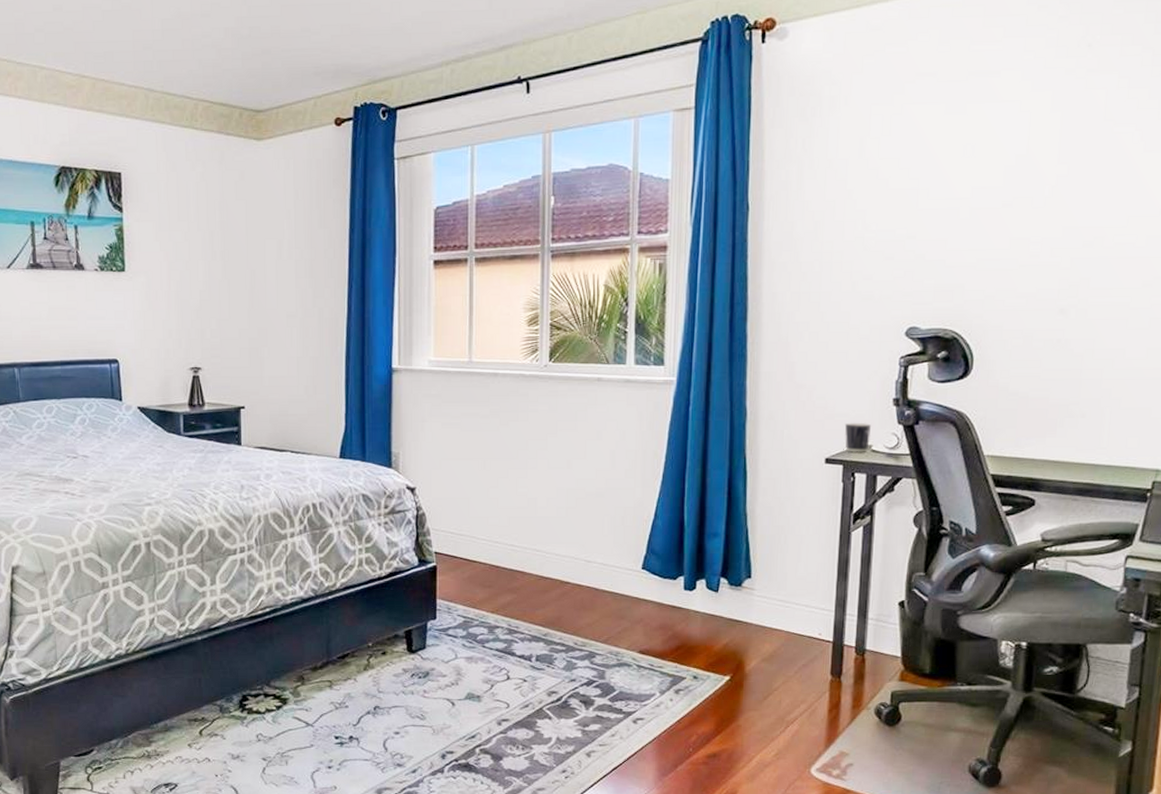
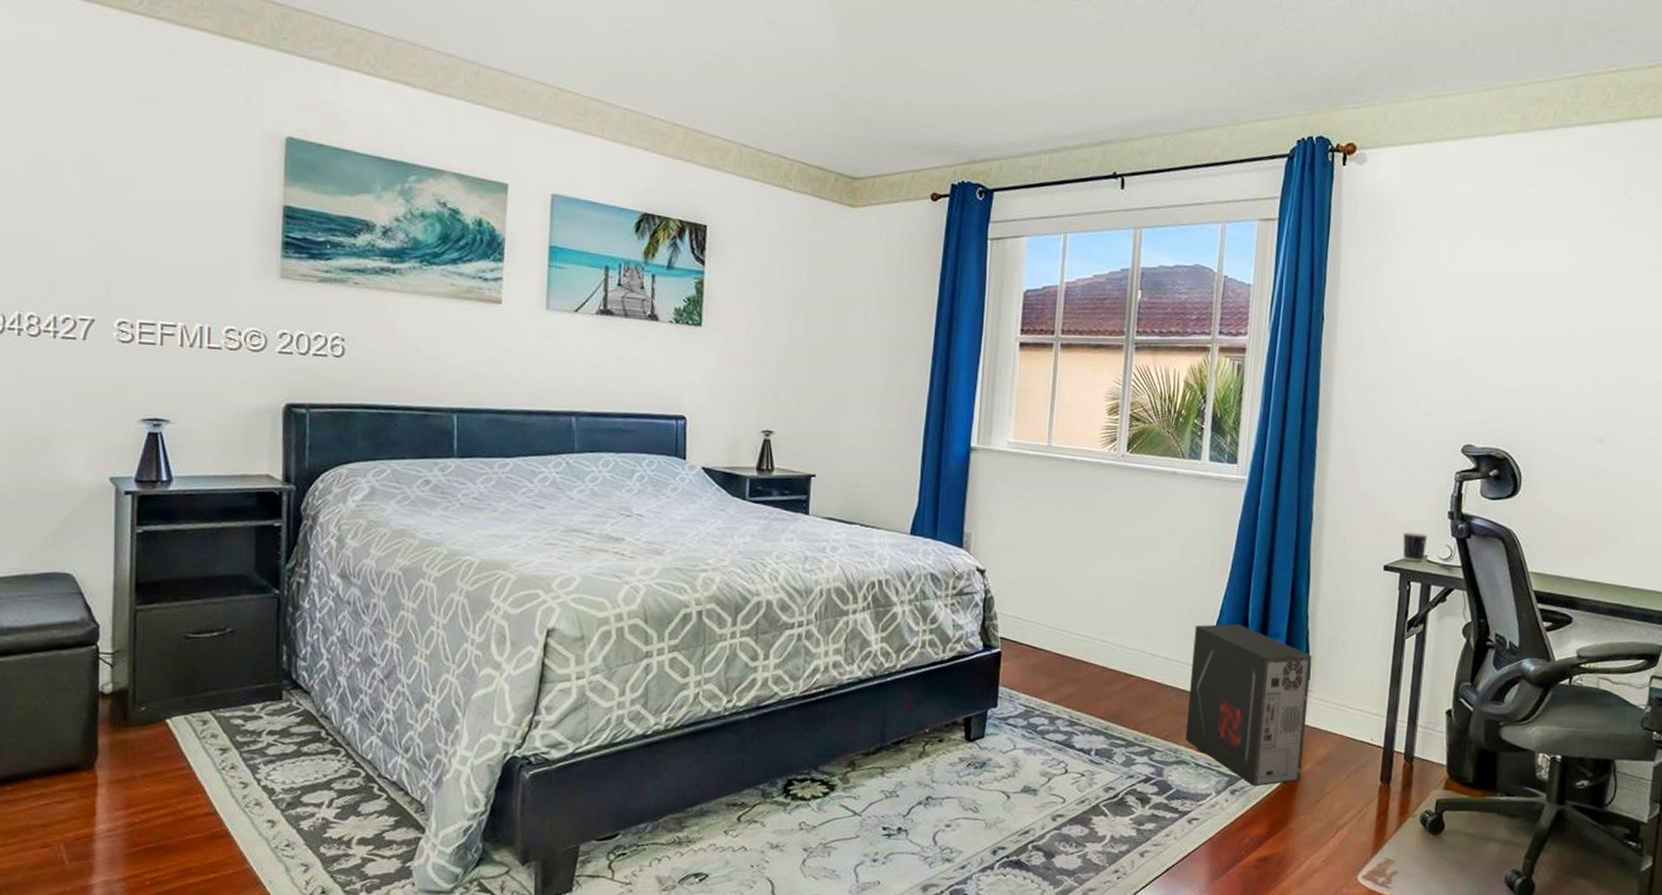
computer tower: none [625,527,753,685] -> present [1185,624,1312,786]

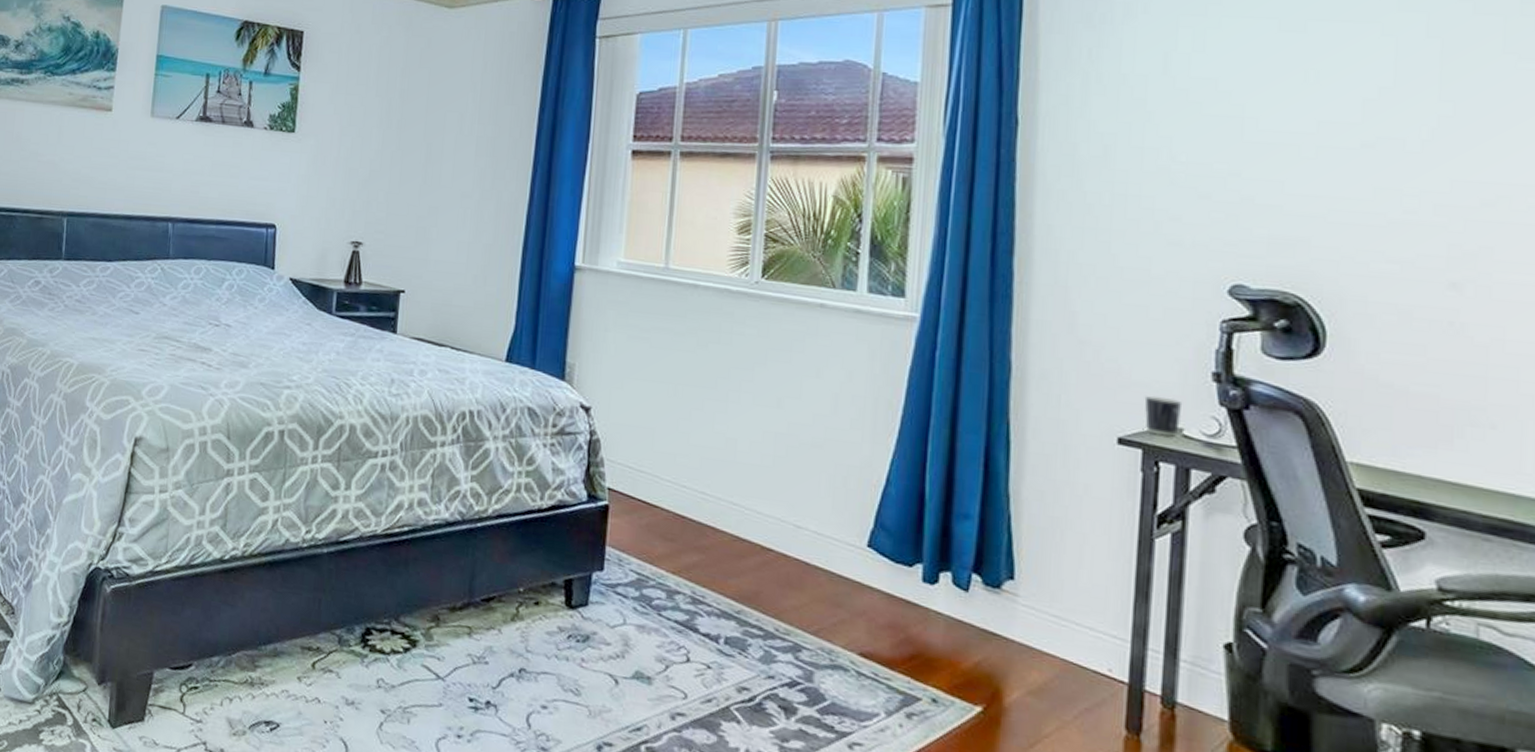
computer tower: present [1185,624,1312,786] -> none [842,494,1017,714]

